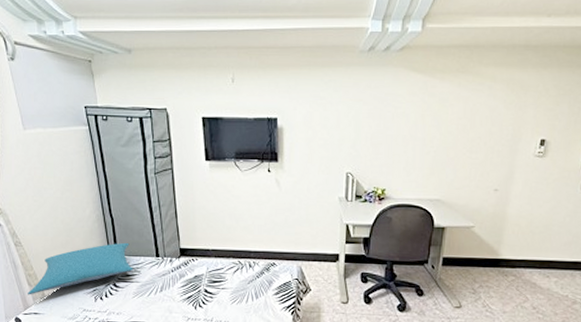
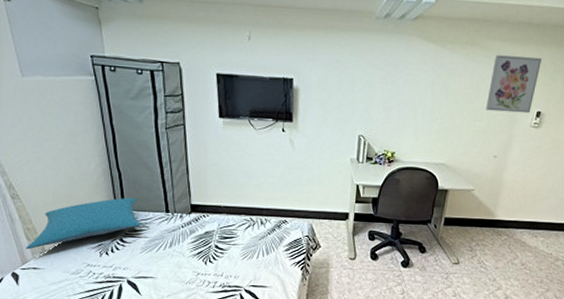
wall art: none [483,81,543,142] -> present [486,55,542,114]

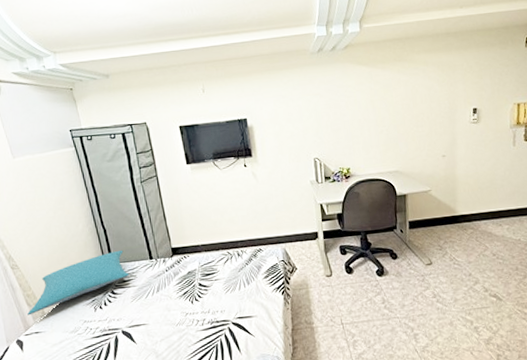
wall art: present [486,55,542,114] -> none [423,60,467,116]

